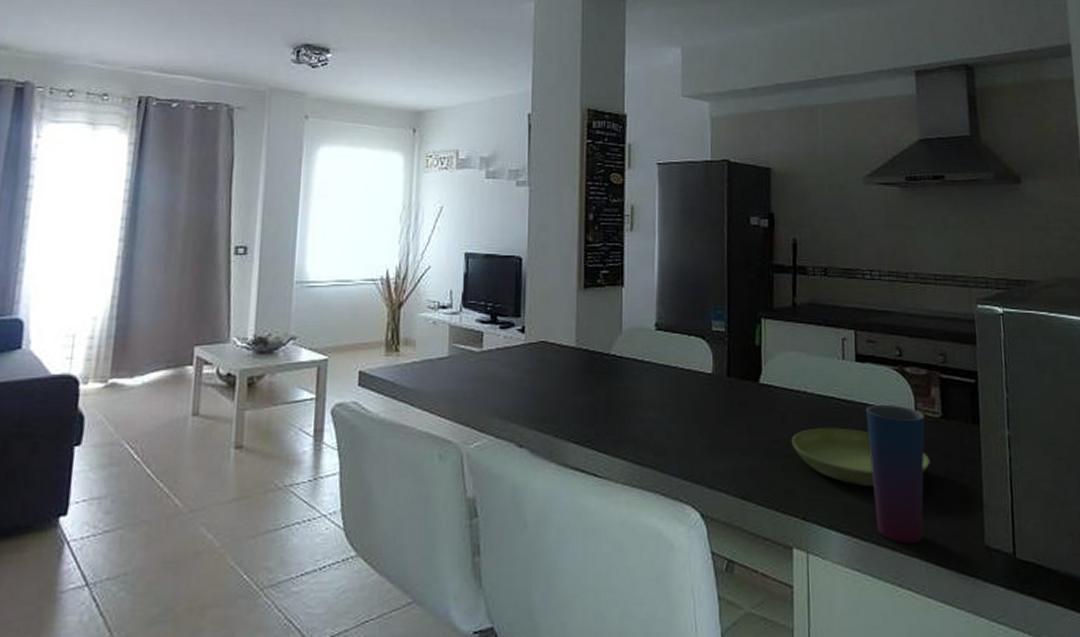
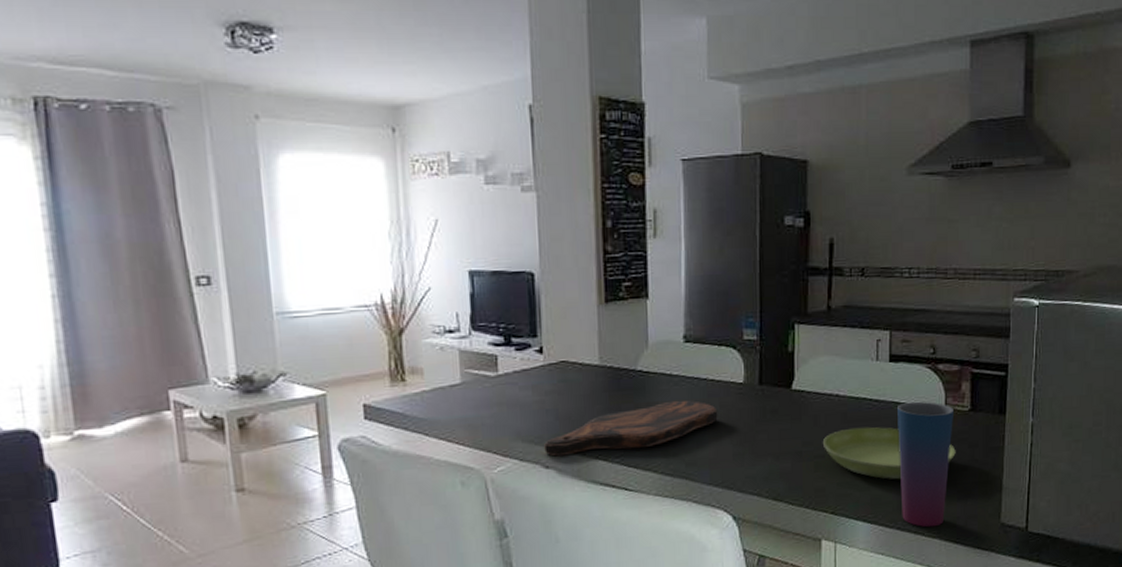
cutting board: none [519,387,687,436] -> present [544,400,718,457]

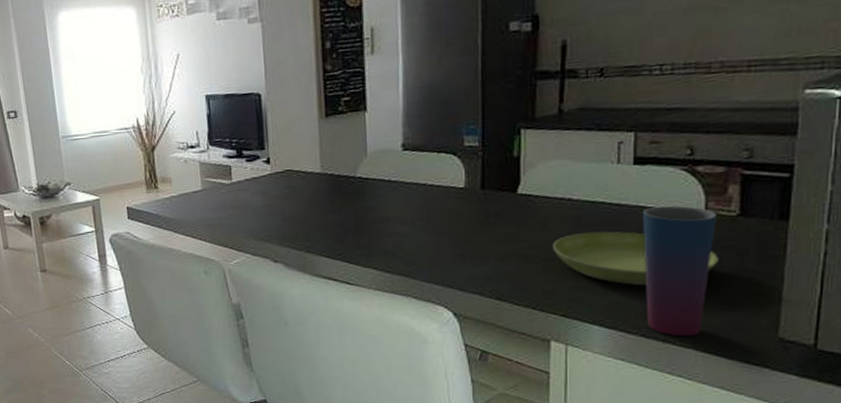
cutting board: present [544,400,718,457] -> none [273,204,438,253]

